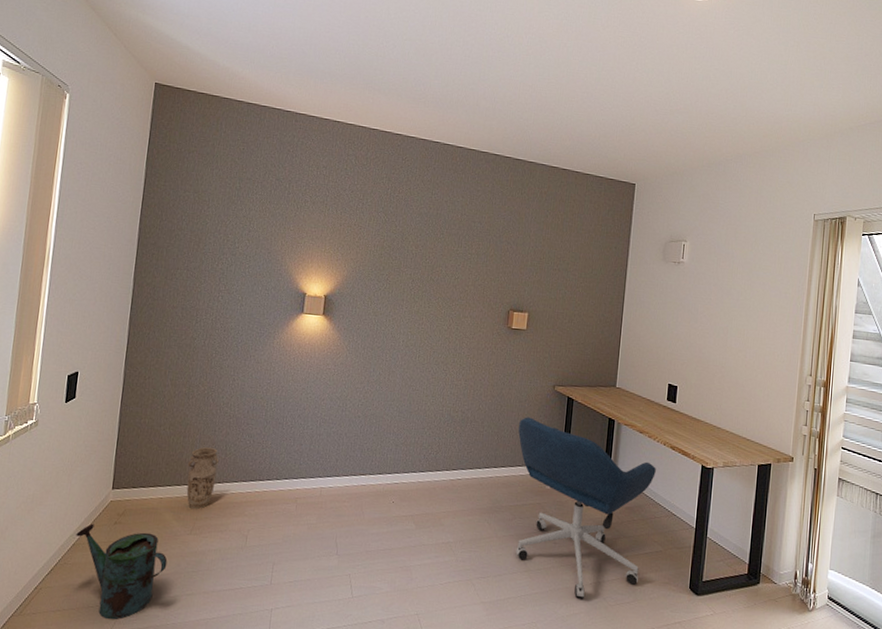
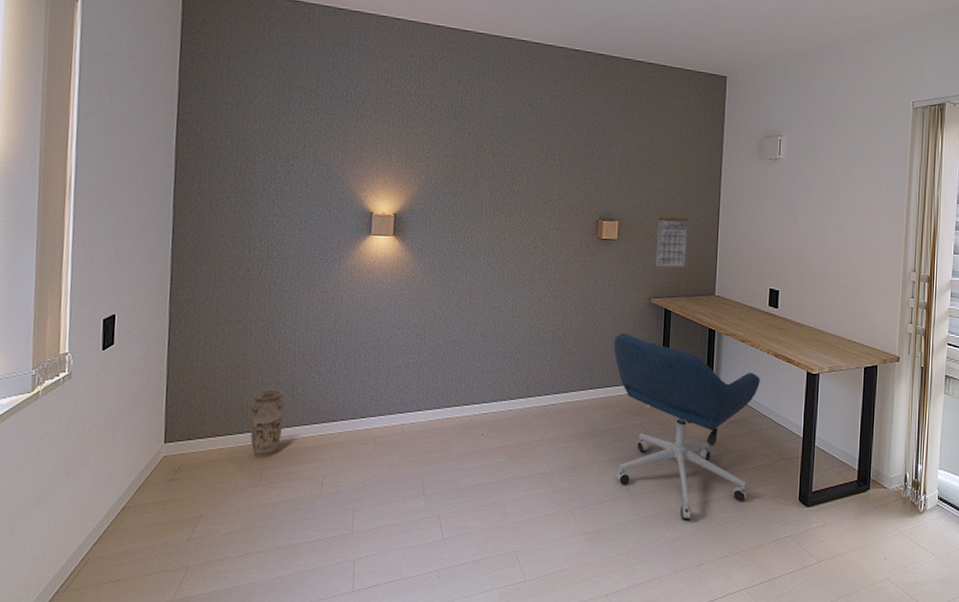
watering can: present [76,523,168,619] -> none [126,483,234,585]
calendar: none [560,302,594,359] -> present [655,206,688,267]

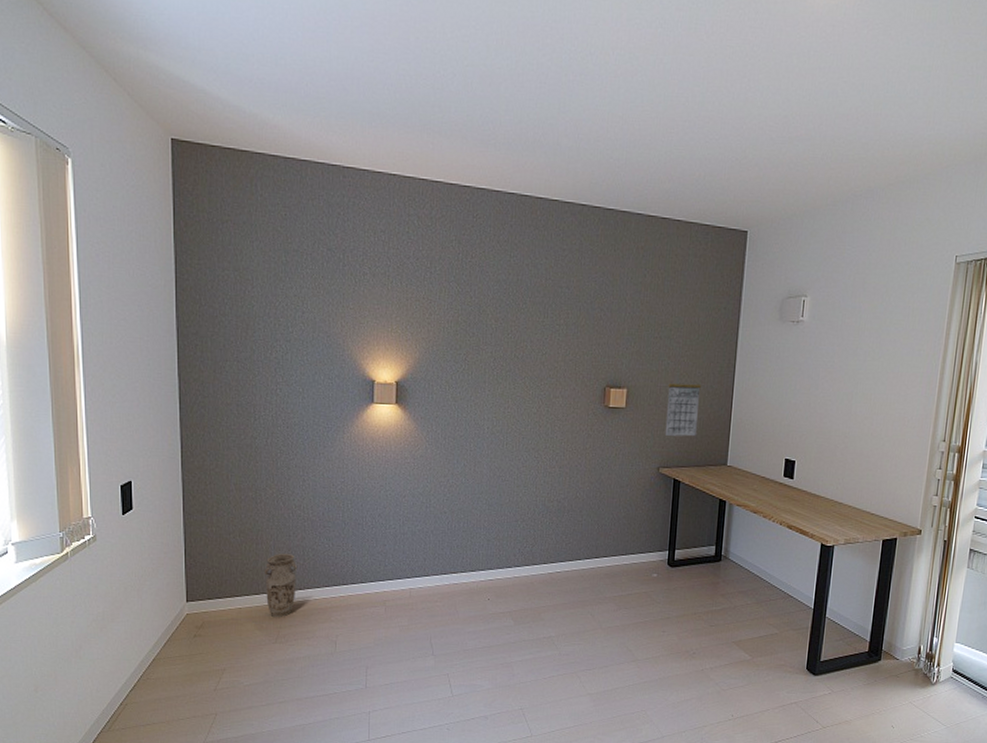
office chair: present [614,333,760,521] -> none [620,503,771,686]

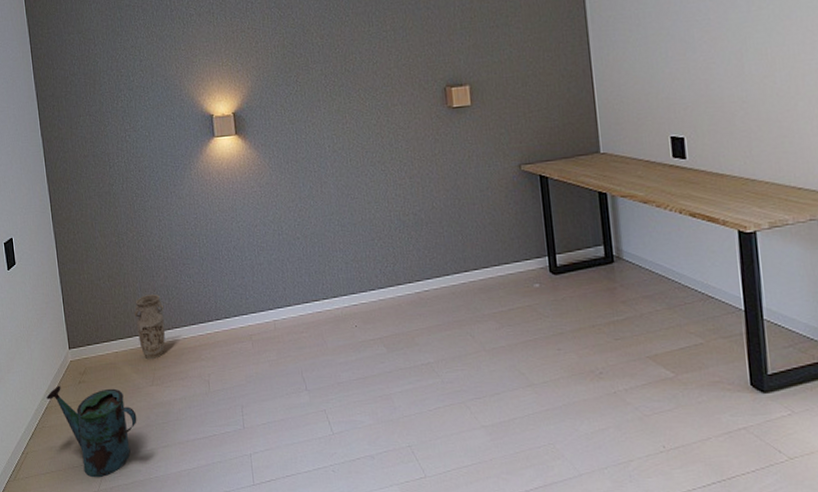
watering can: none [155,638,255,730] -> present [46,385,137,477]
calendar: present [664,373,701,437] -> none [514,58,557,129]

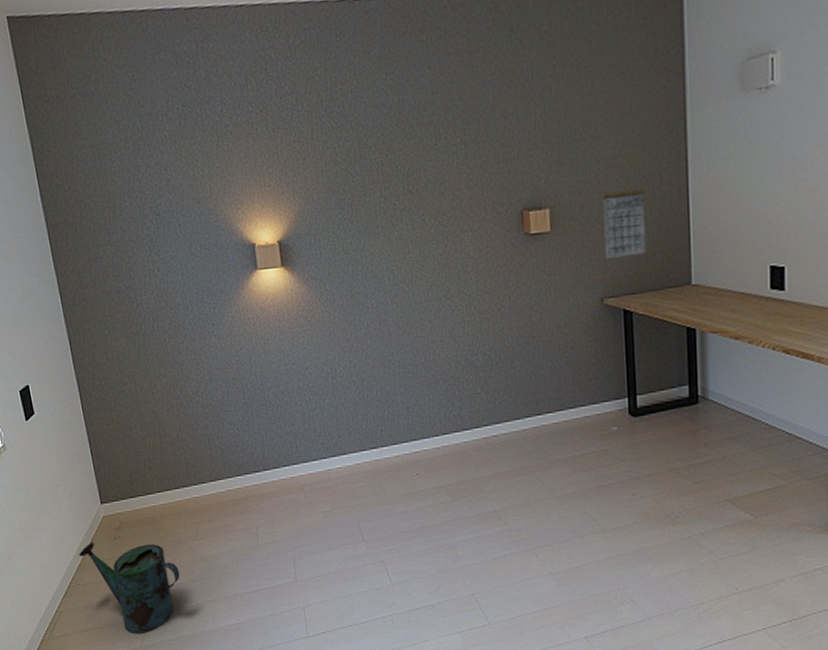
vase: present [135,294,166,359] -> none [172,444,208,512]
calendar: none [514,58,557,129] -> present [601,177,646,259]

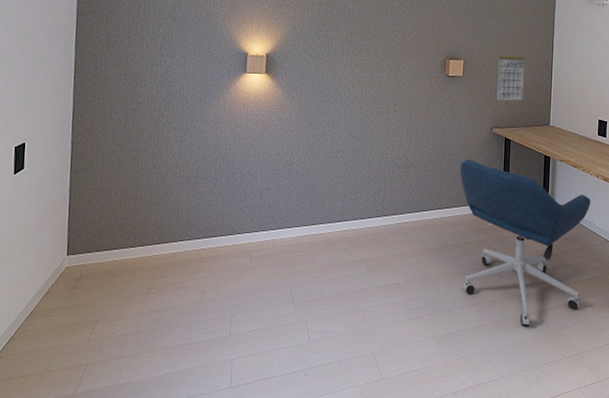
watering can: present [79,542,180,633] -> none [34,290,127,381]
office chair: none [562,345,765,556] -> present [460,159,591,327]

